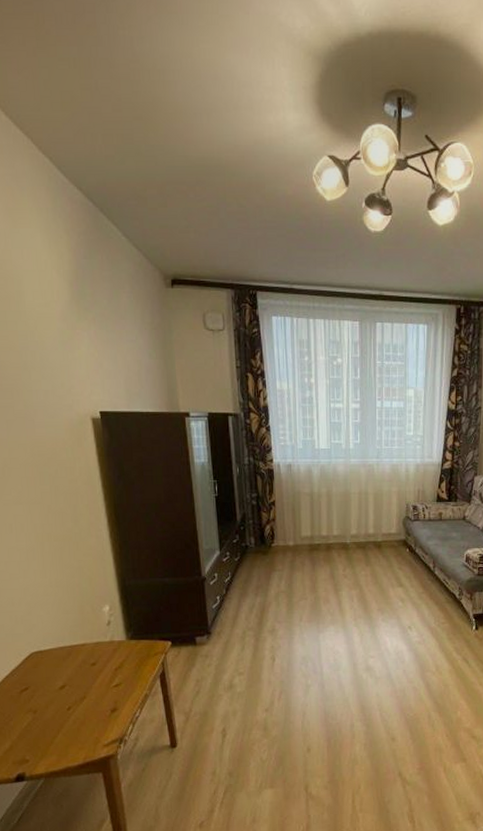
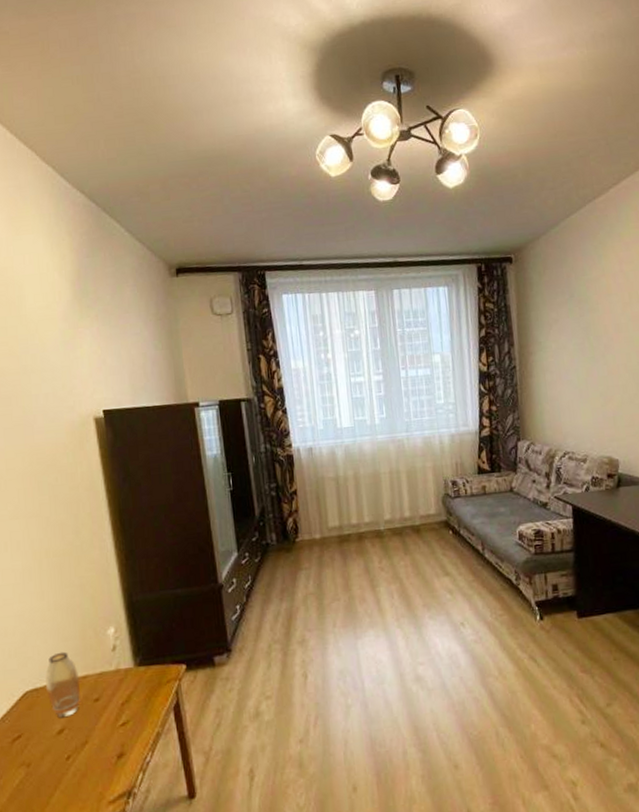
vase: none [48,622,79,677] -> present [45,651,80,718]

